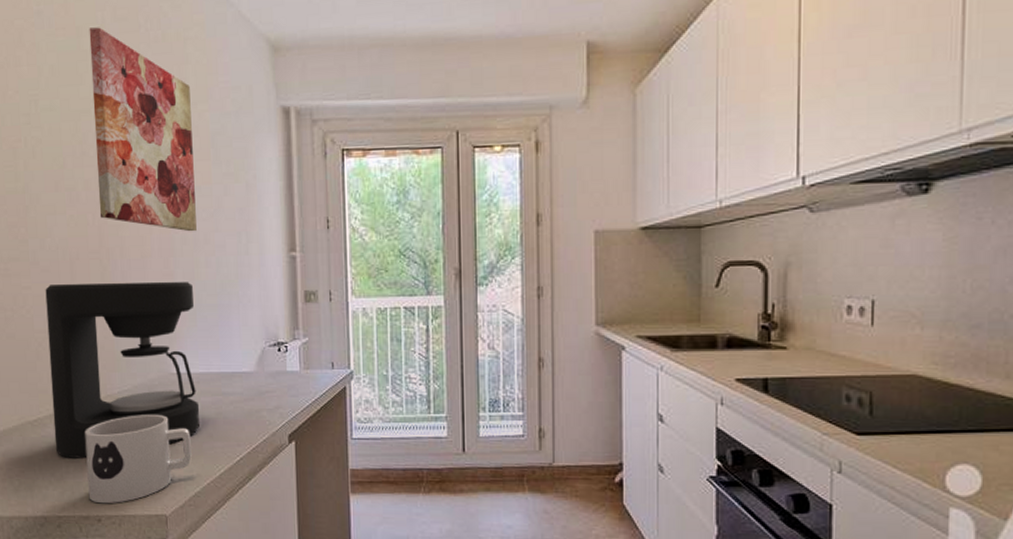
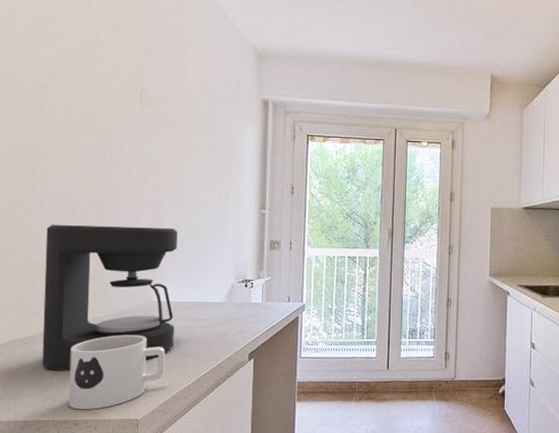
wall art: present [89,27,197,232] -> none [102,24,189,189]

